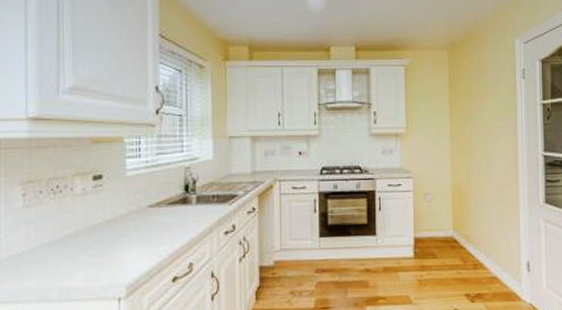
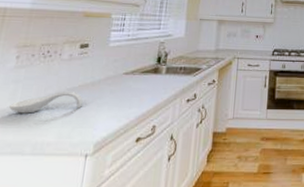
spoon rest: none [25,229,107,258] -> present [9,90,84,114]

